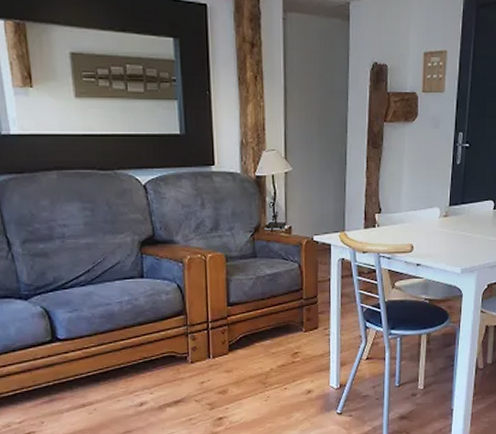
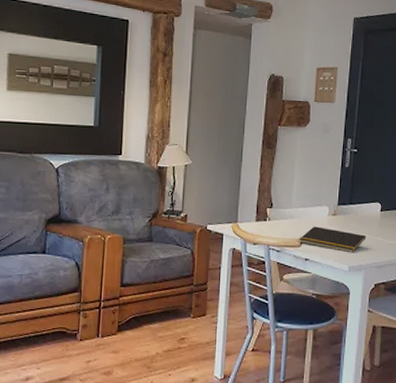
notepad: none [409,229,479,255] -> present [298,226,366,253]

